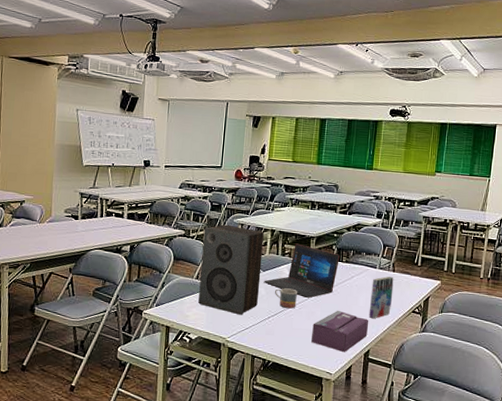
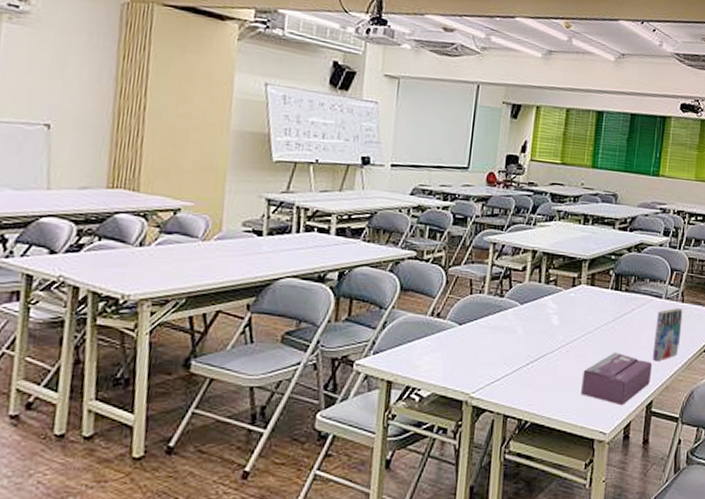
speaker: present [198,224,264,315] -> none [433,243,523,363]
laptop: present [264,243,341,298] -> none [521,268,619,337]
mug: present [275,288,297,309] -> none [535,325,564,352]

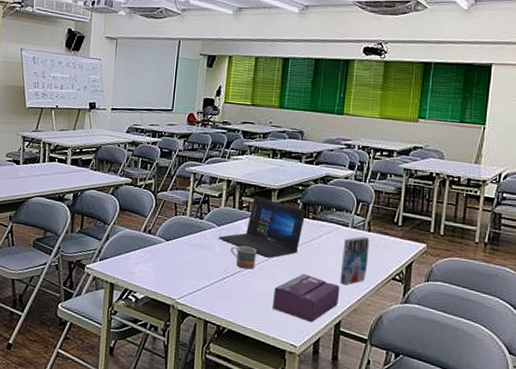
laptop: none [521,268,619,337] -> present [218,196,307,258]
mug: none [535,325,564,352] -> present [231,245,257,270]

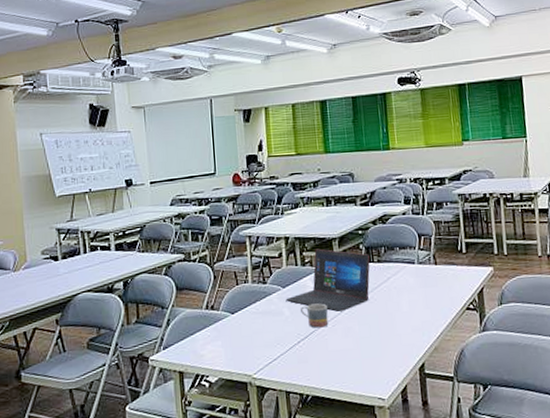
tissue box: present [273,273,340,323] -> none [352,320,419,371]
book: present [339,236,370,285] -> none [412,270,441,325]

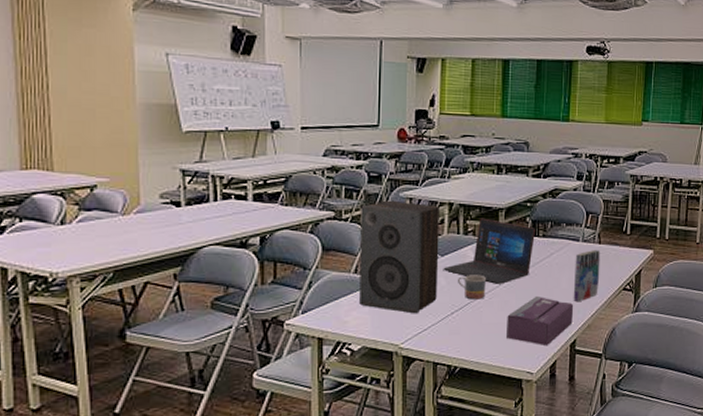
speaker: none [206,239,283,345] -> present [359,200,440,314]
tissue box: none [352,320,419,371] -> present [506,295,574,346]
book: none [412,270,441,325] -> present [573,249,600,302]

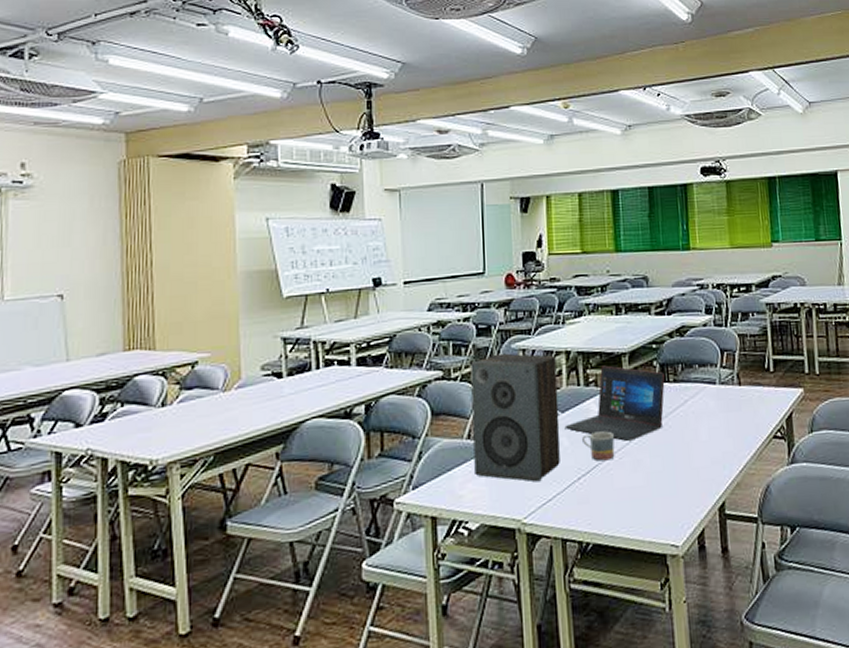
tissue box: present [506,295,574,346] -> none [641,451,719,512]
book: present [573,249,600,302] -> none [713,391,745,457]

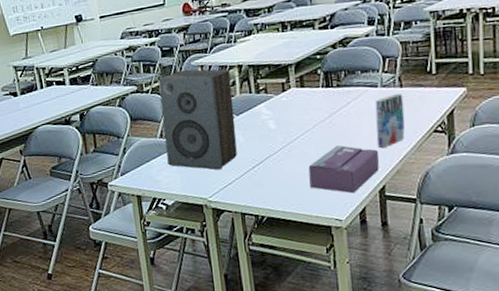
laptop: present [564,365,666,441] -> none [240,75,330,137]
mug: present [582,431,615,461] -> none [255,129,284,154]
tissue box: none [641,451,719,512] -> present [308,145,380,194]
book: none [713,391,745,457] -> present [374,93,405,149]

